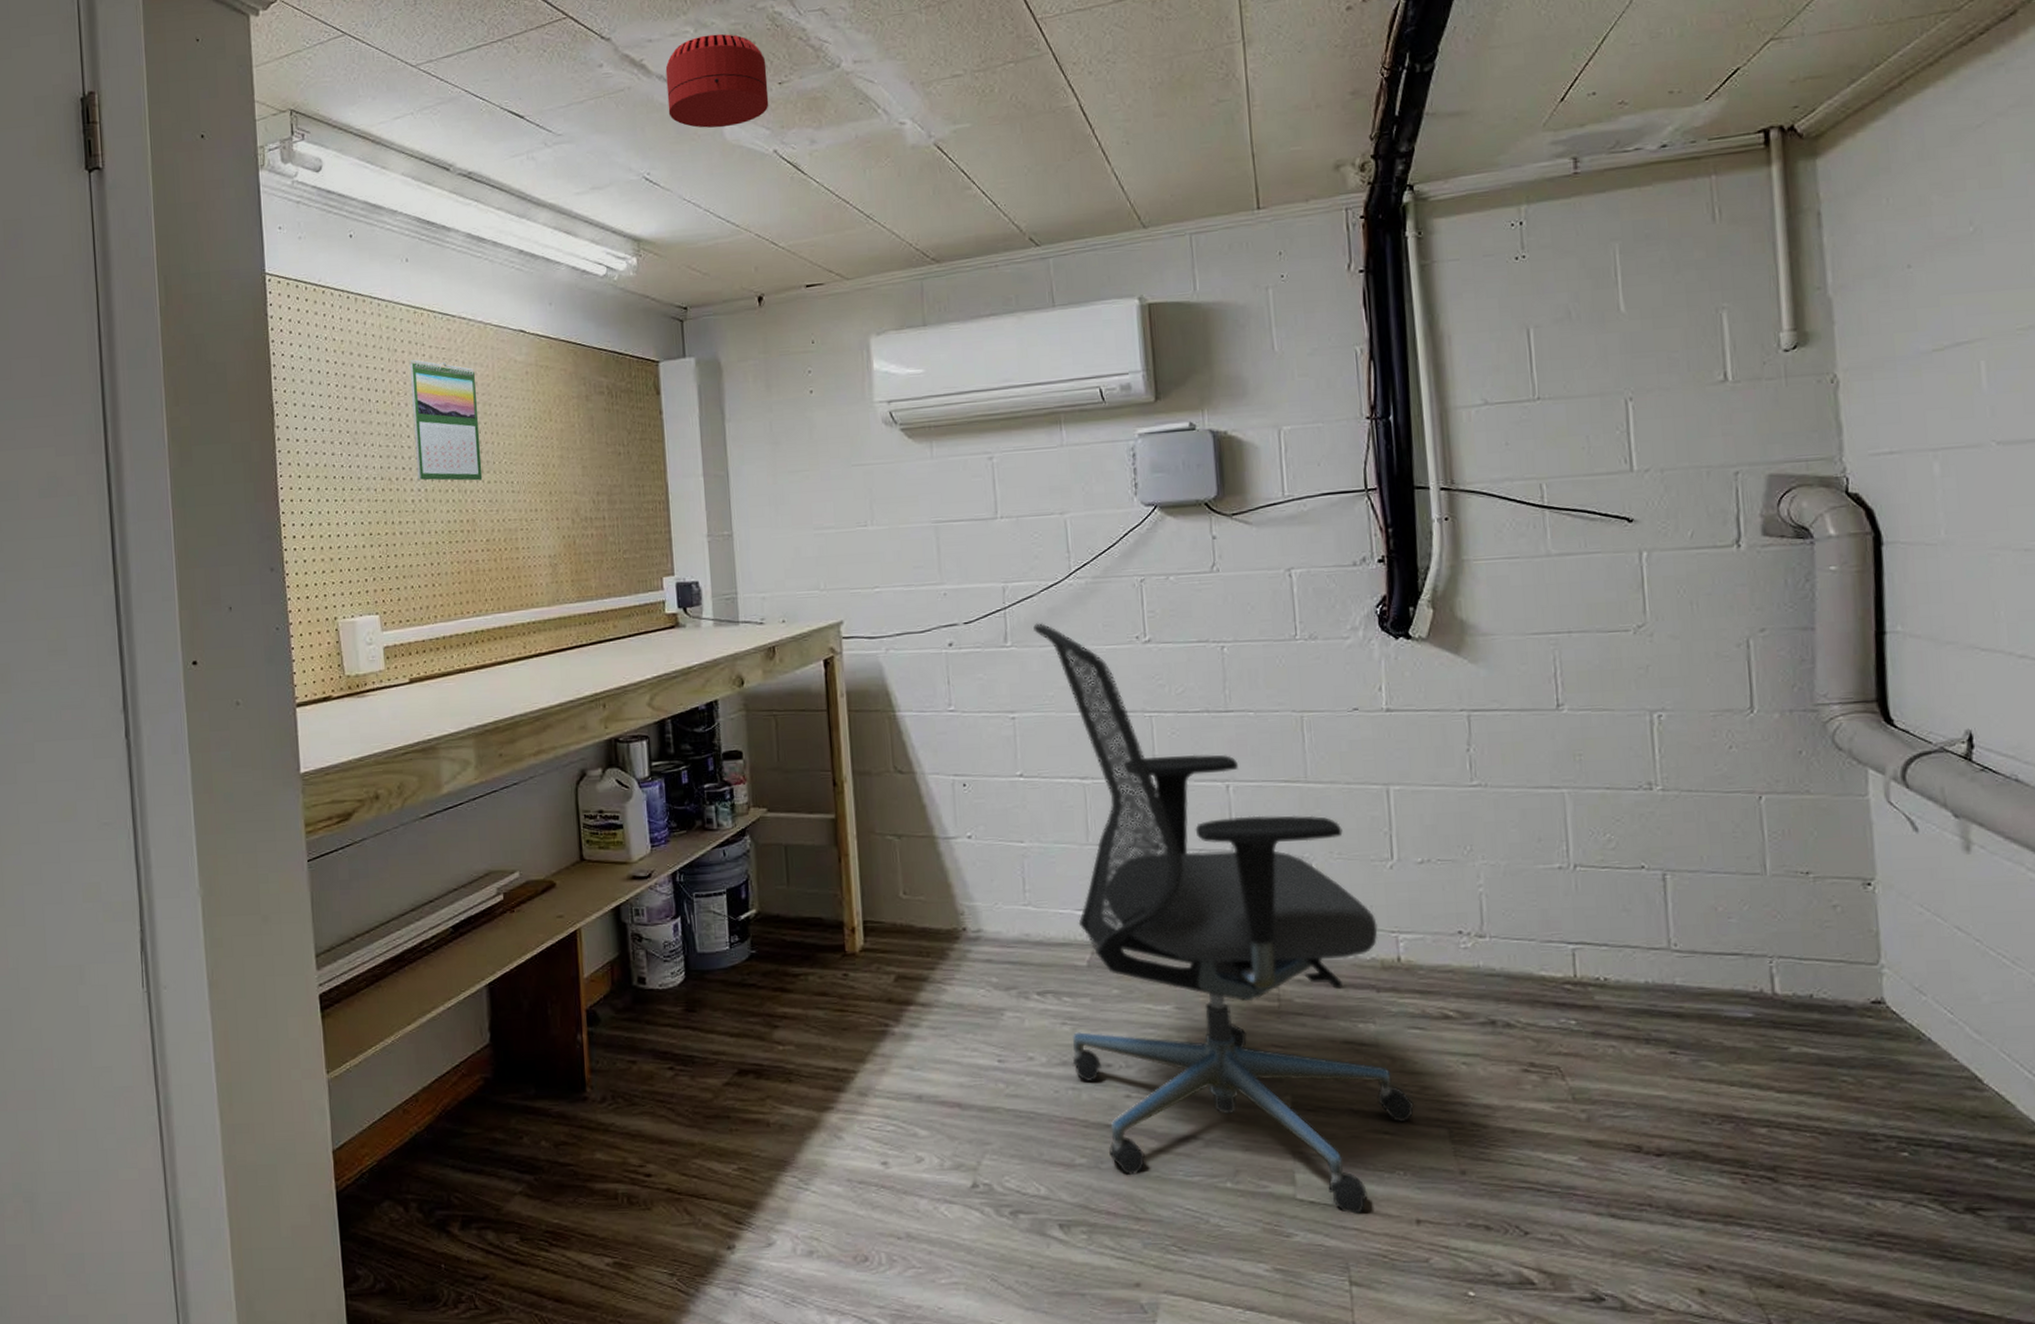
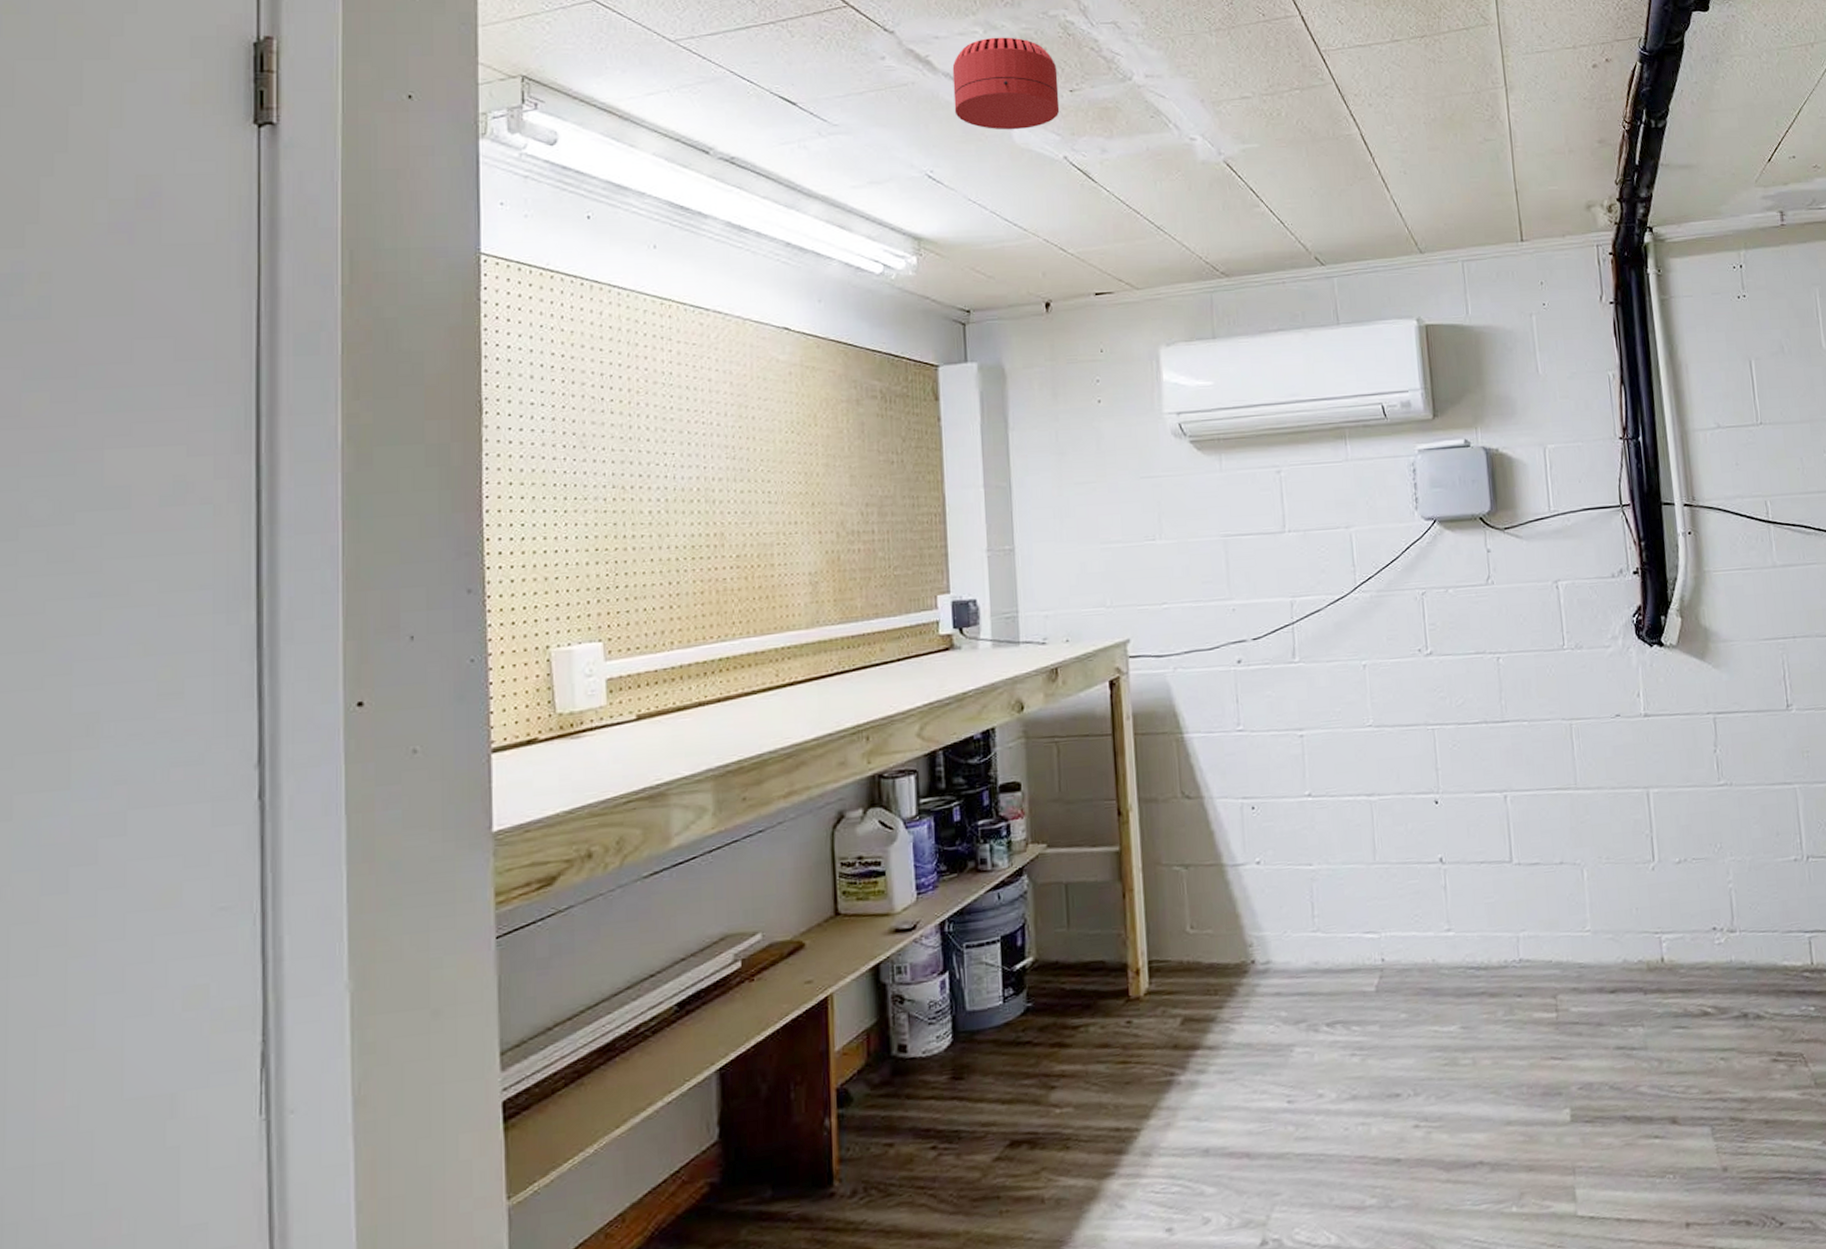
calendar: present [409,360,483,481] -> none [652,355,735,490]
office chair: present [1033,623,1415,1214] -> none [1321,637,1681,1226]

